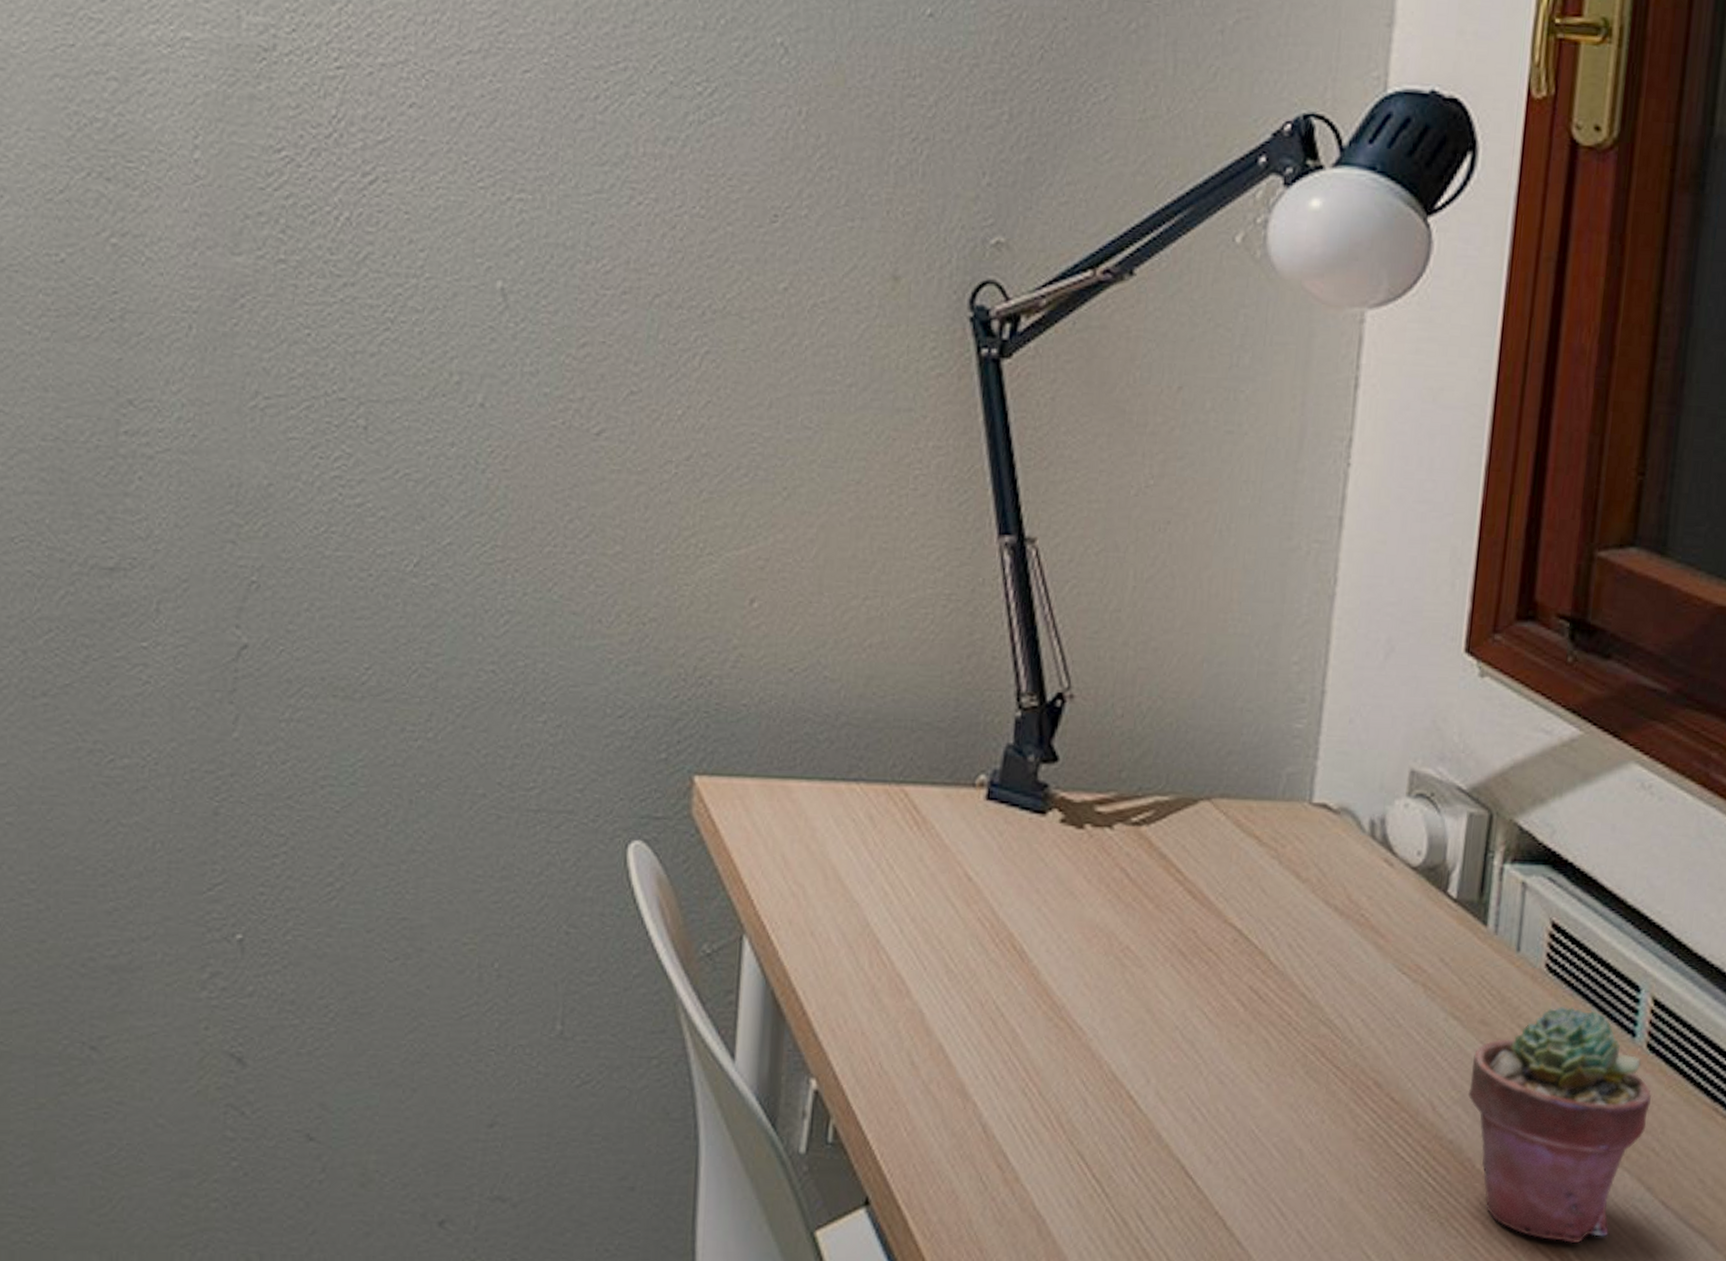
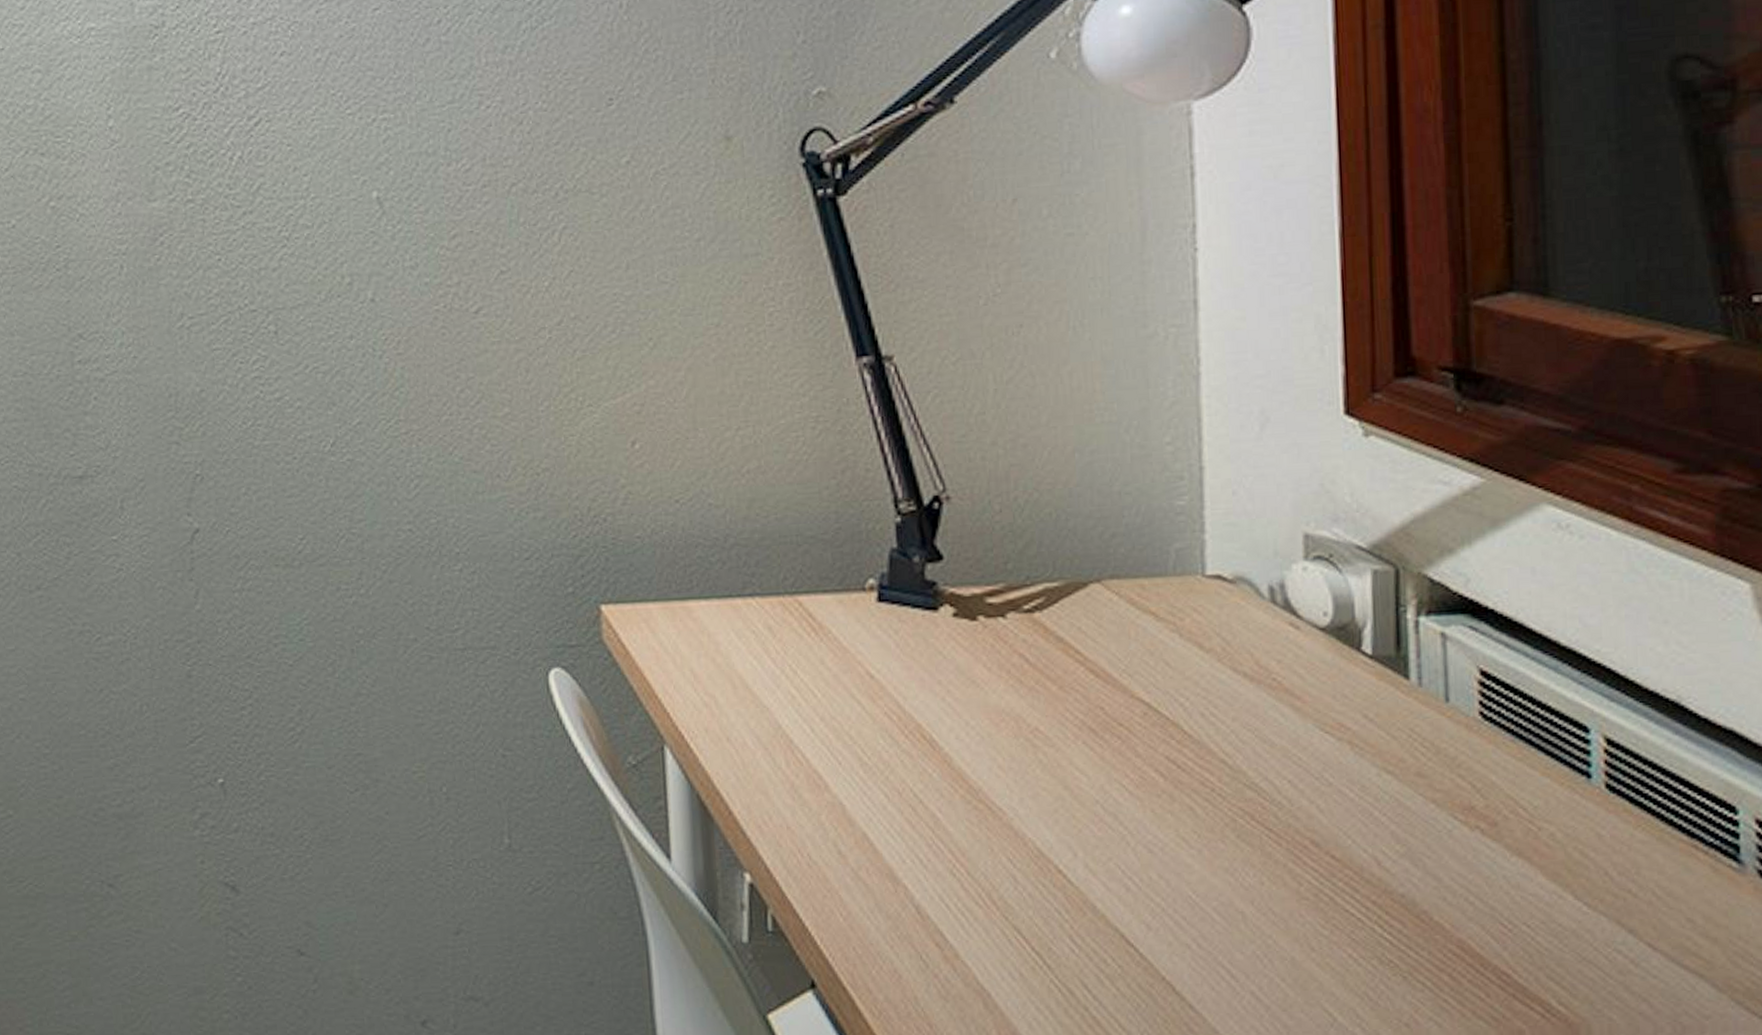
potted succulent: present [1467,1007,1651,1243] -> none [1413,753,1619,991]

